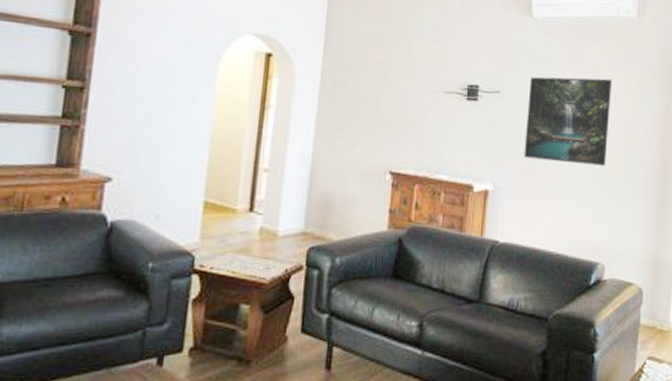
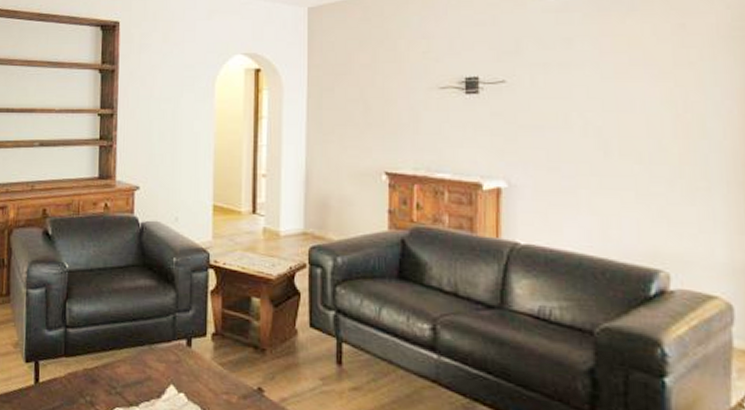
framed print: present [524,76,613,166] -> none [542,52,660,156]

